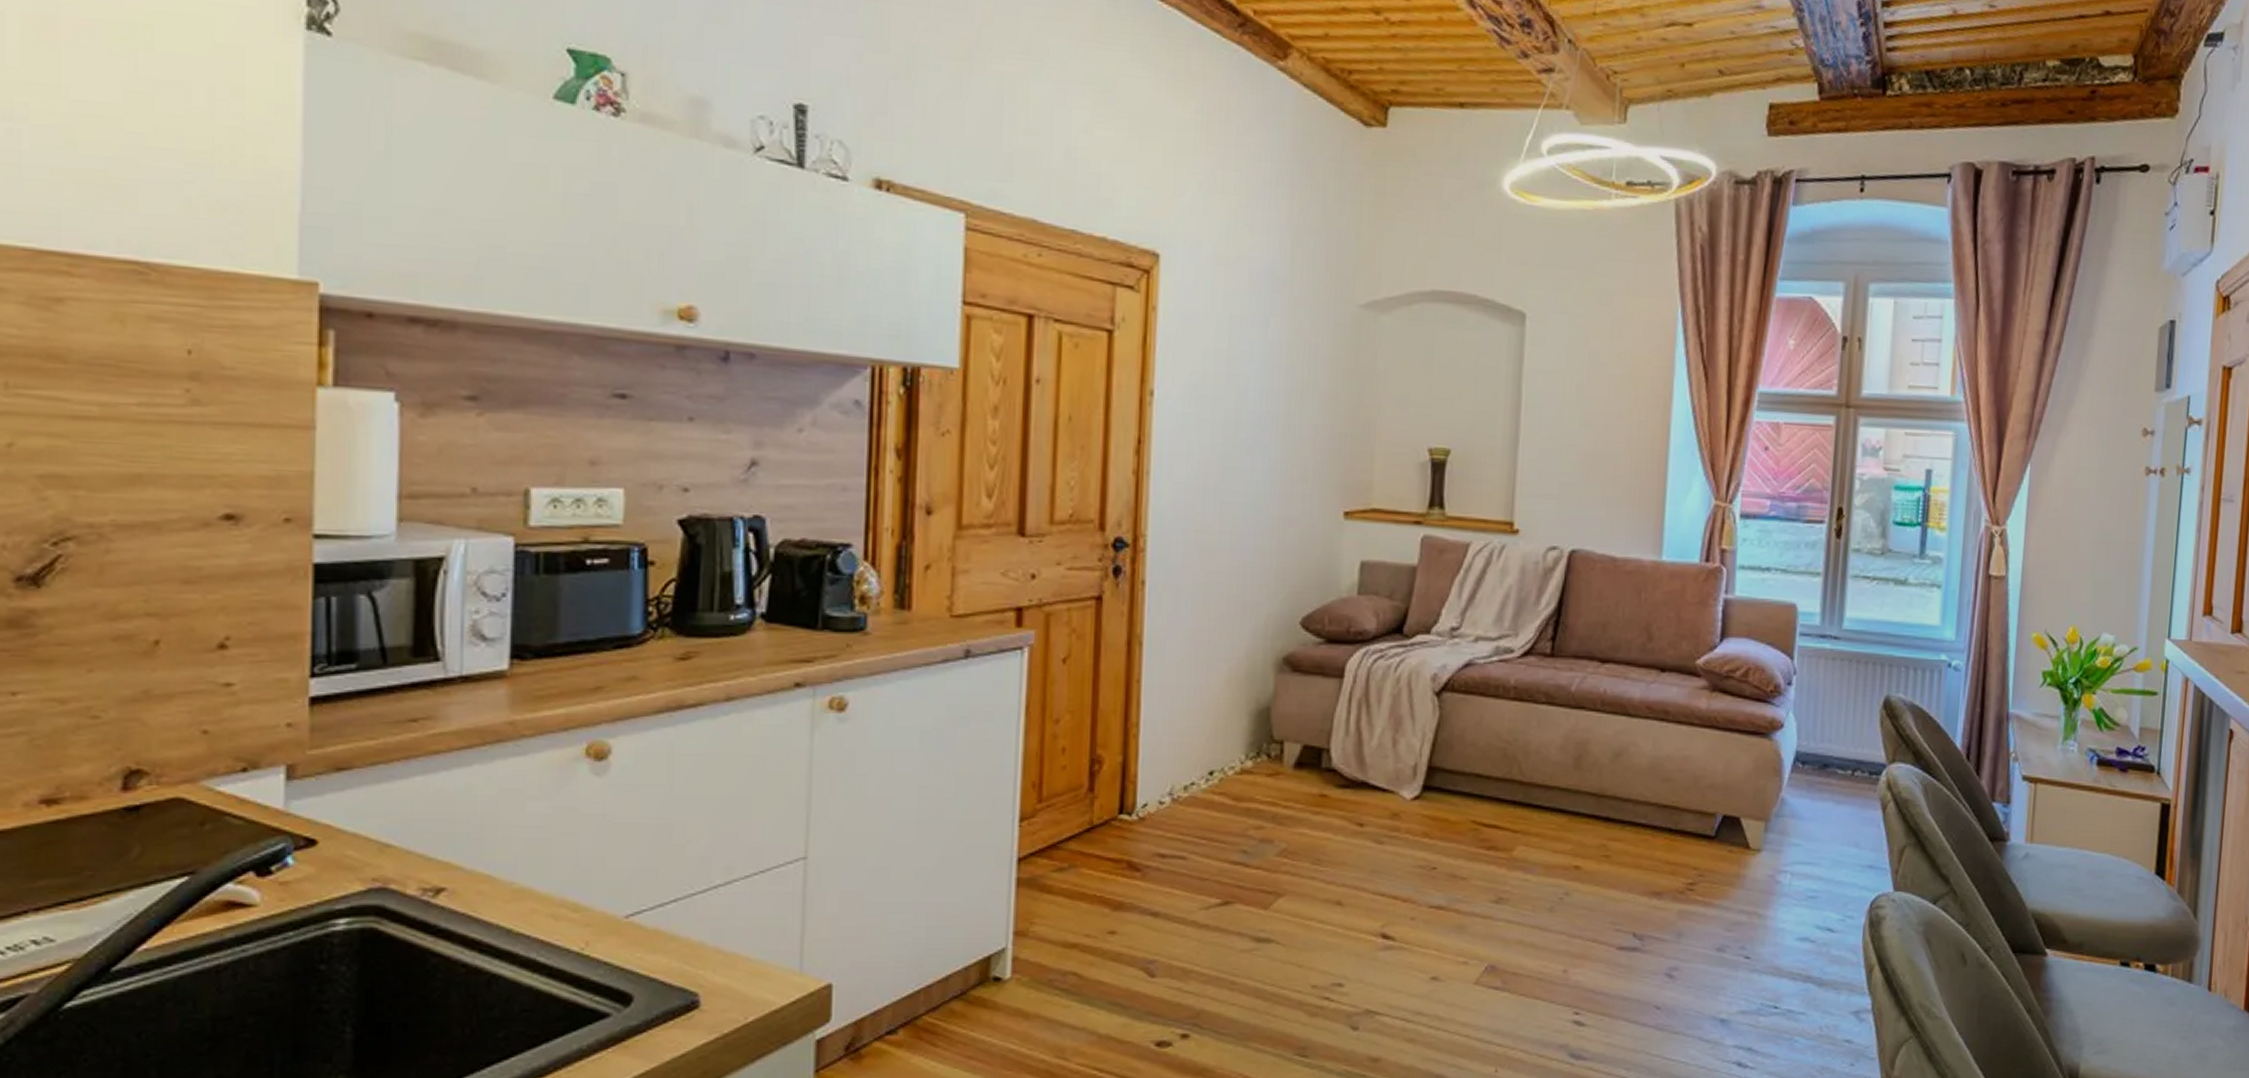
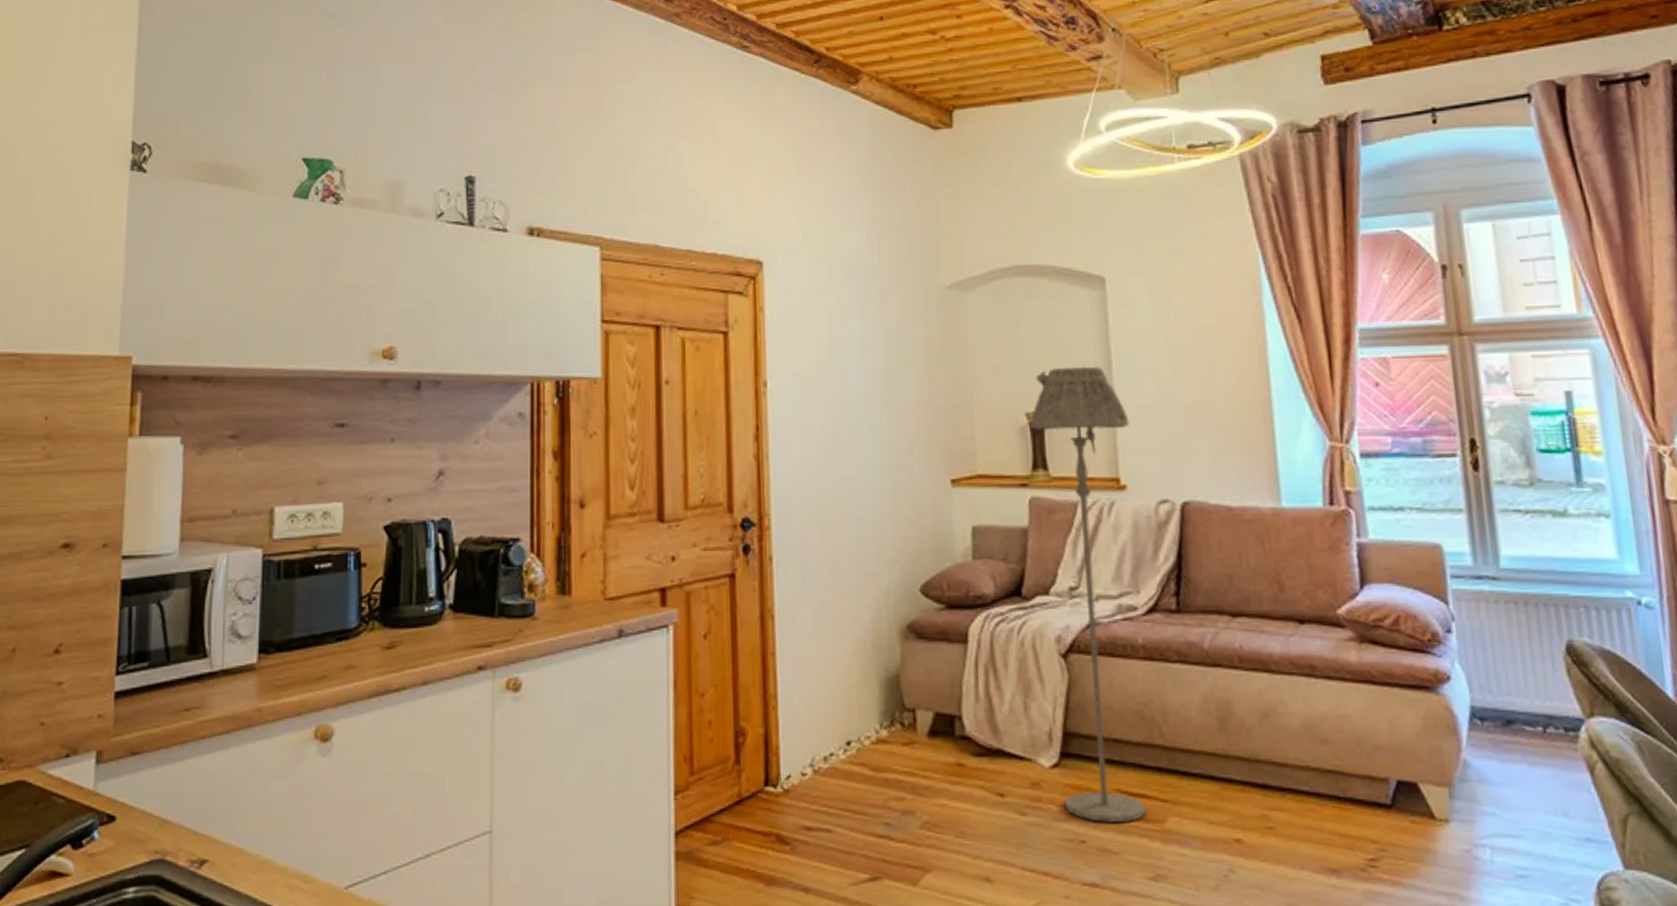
floor lamp: none [1421,404,1531,852] -> present [1029,366,1146,824]

